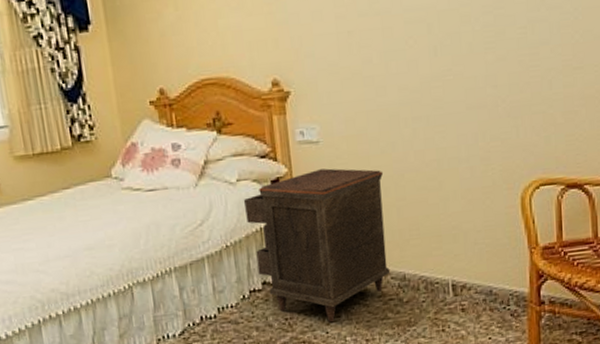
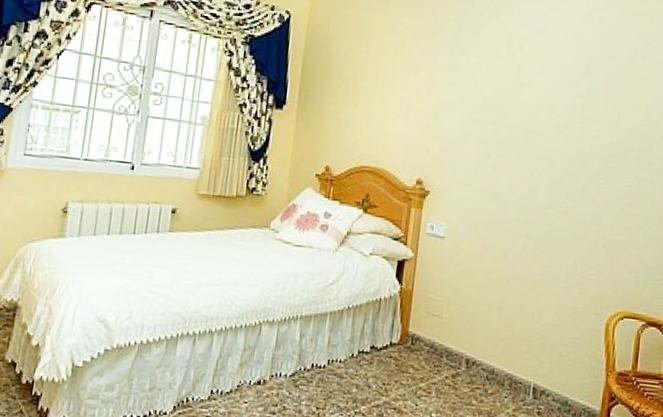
nightstand: present [243,168,391,323] -> none [369,260,493,397]

